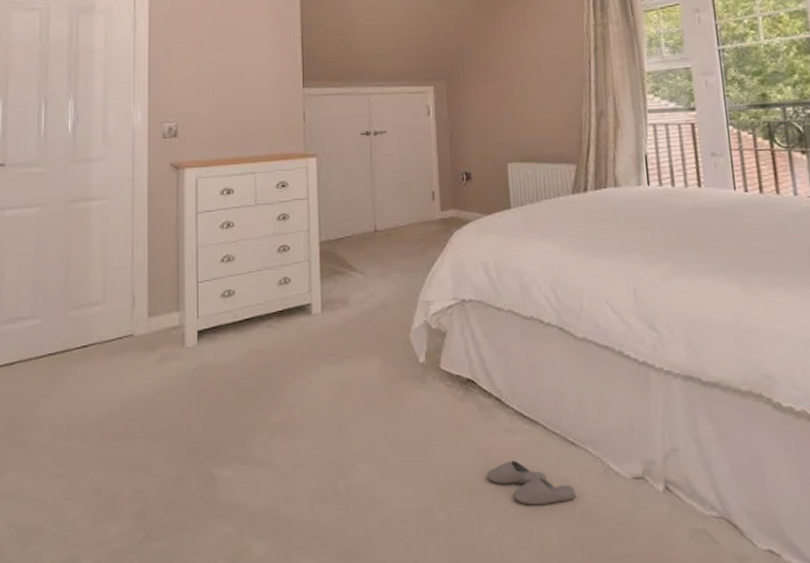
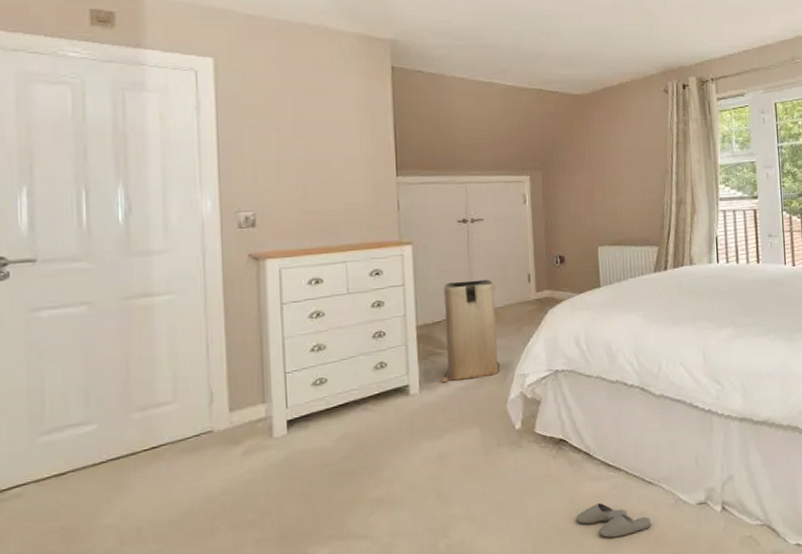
laundry basket: none [342,195,402,304] -> present [440,279,499,383]

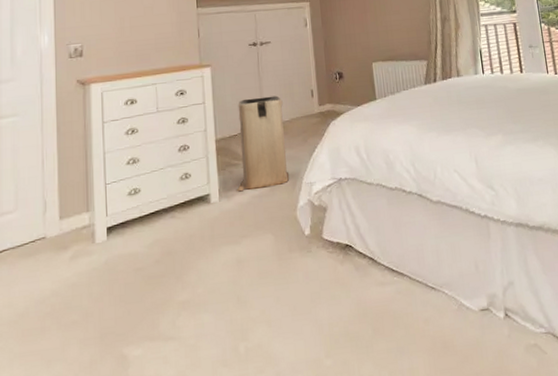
slippers: present [576,503,651,539] -> none [365,308,436,344]

